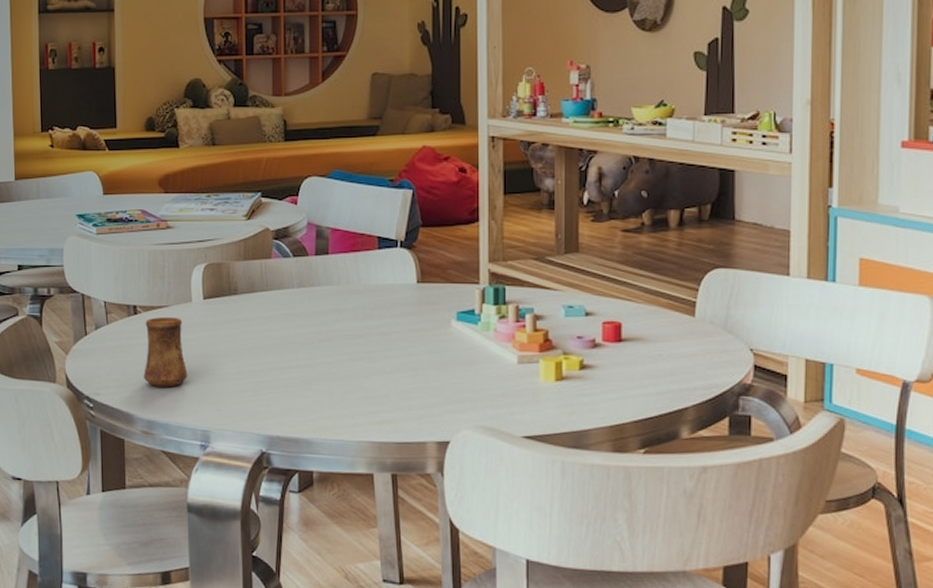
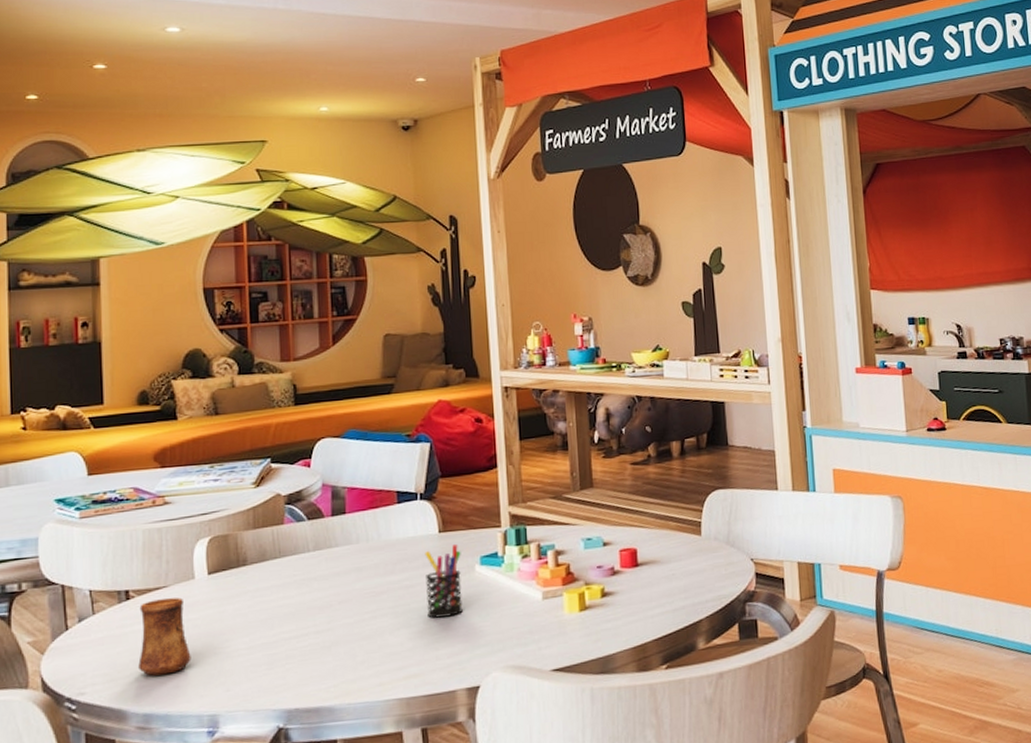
pen holder: none [402,297,438,370] -> present [425,544,463,619]

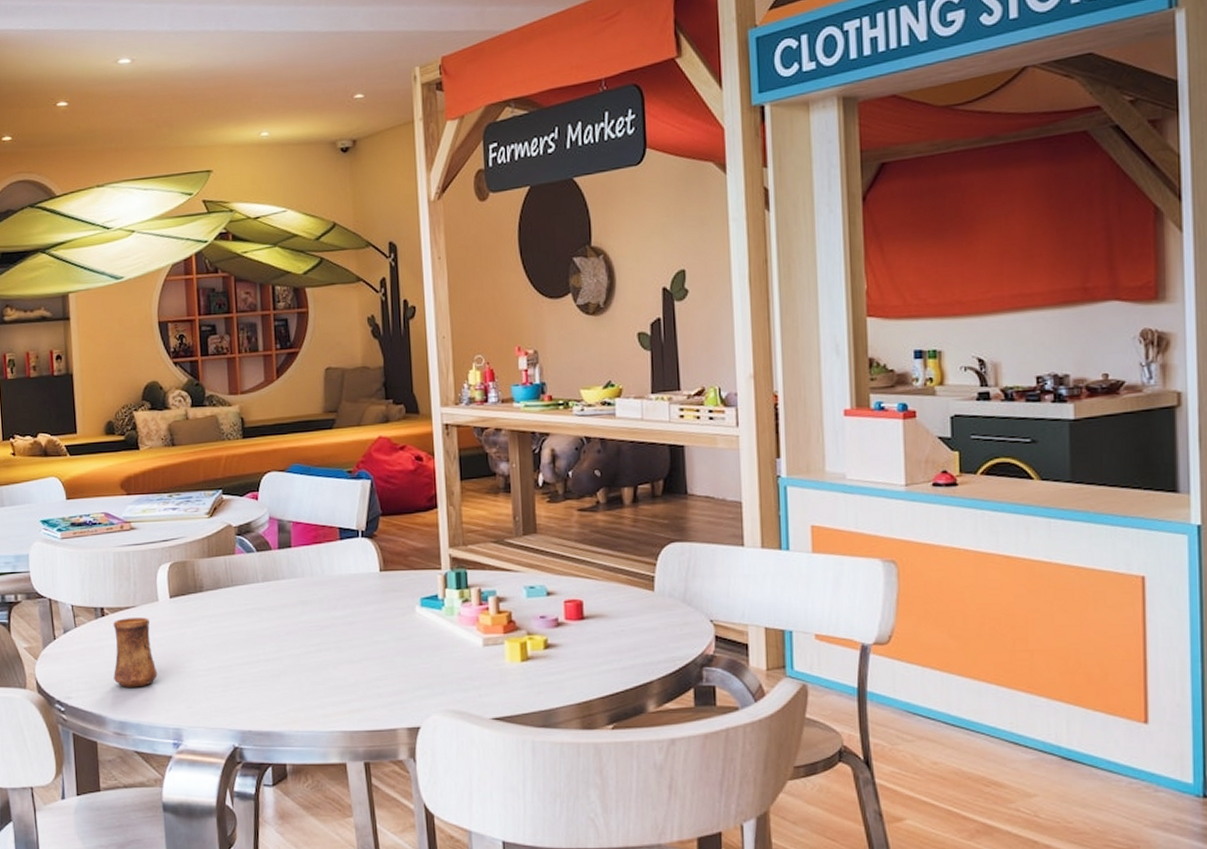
pen holder: present [425,544,463,619] -> none [366,584,403,657]

